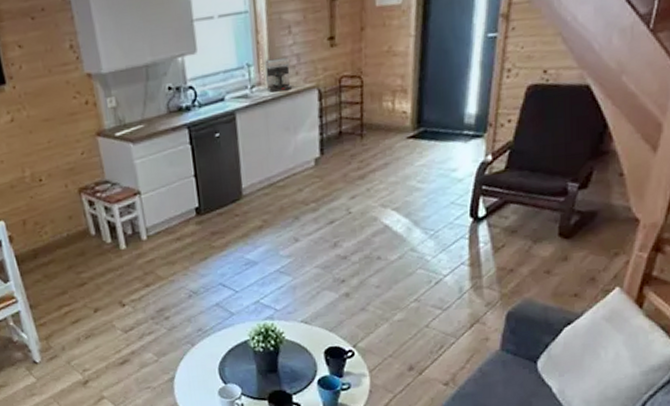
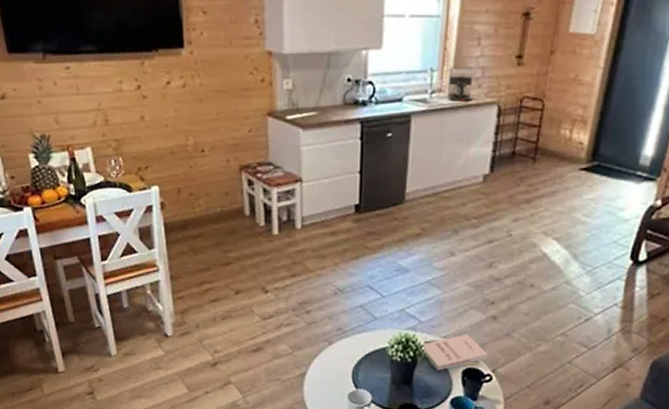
books: none [279,314,347,355] -> present [420,333,488,371]

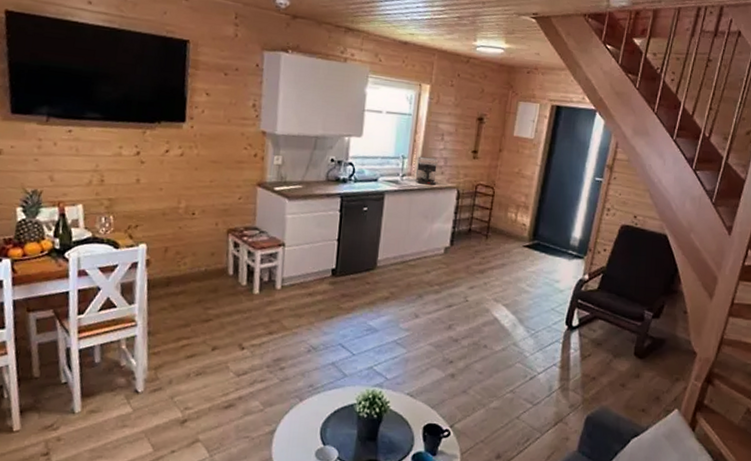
books: present [420,333,488,371] -> none [386,390,447,427]

